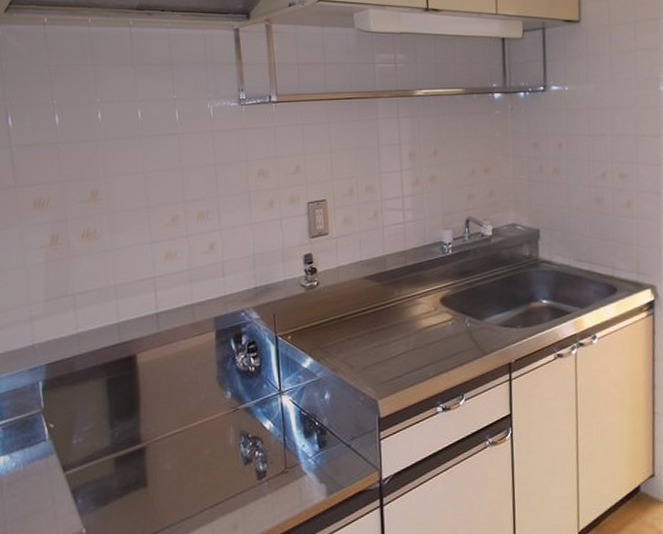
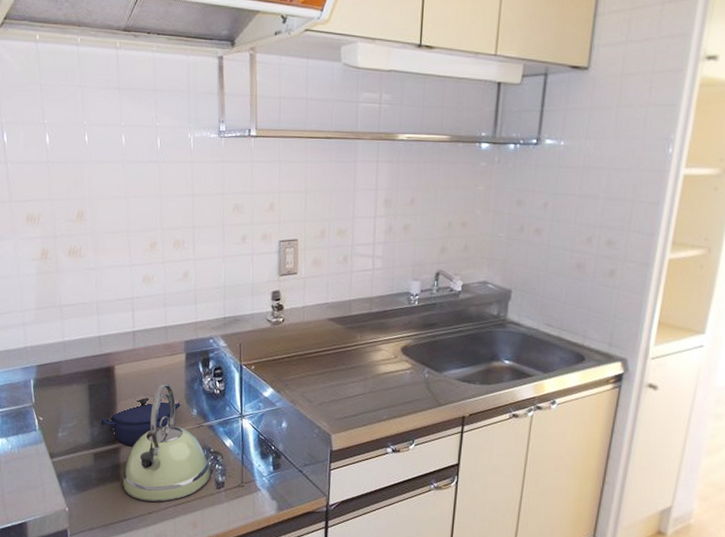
cooking pot: none [123,383,212,446] -> present [102,396,181,448]
kettle: none [148,367,252,508] -> present [121,383,212,503]

